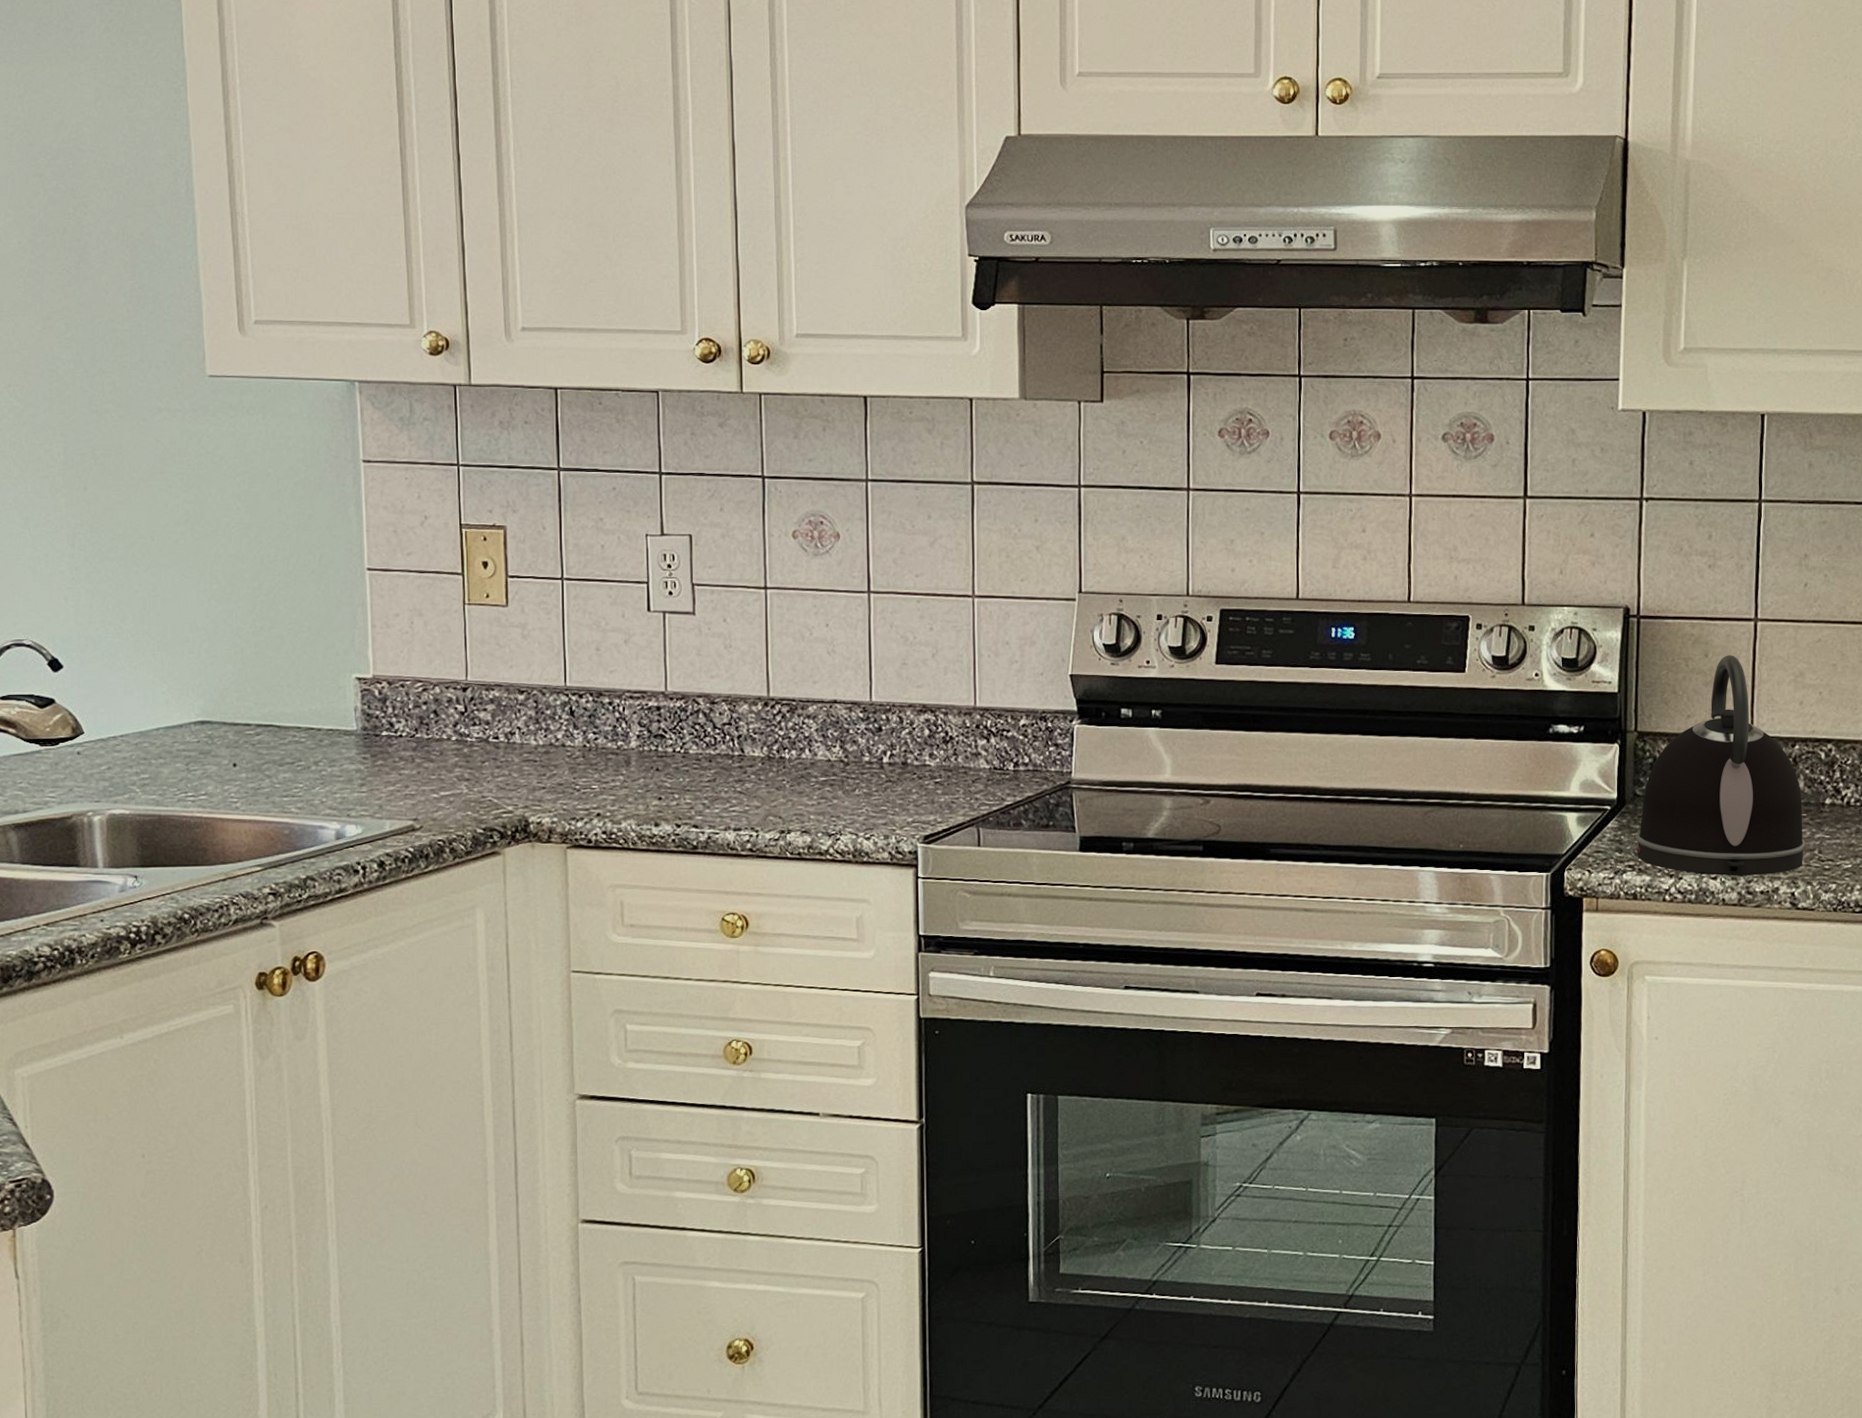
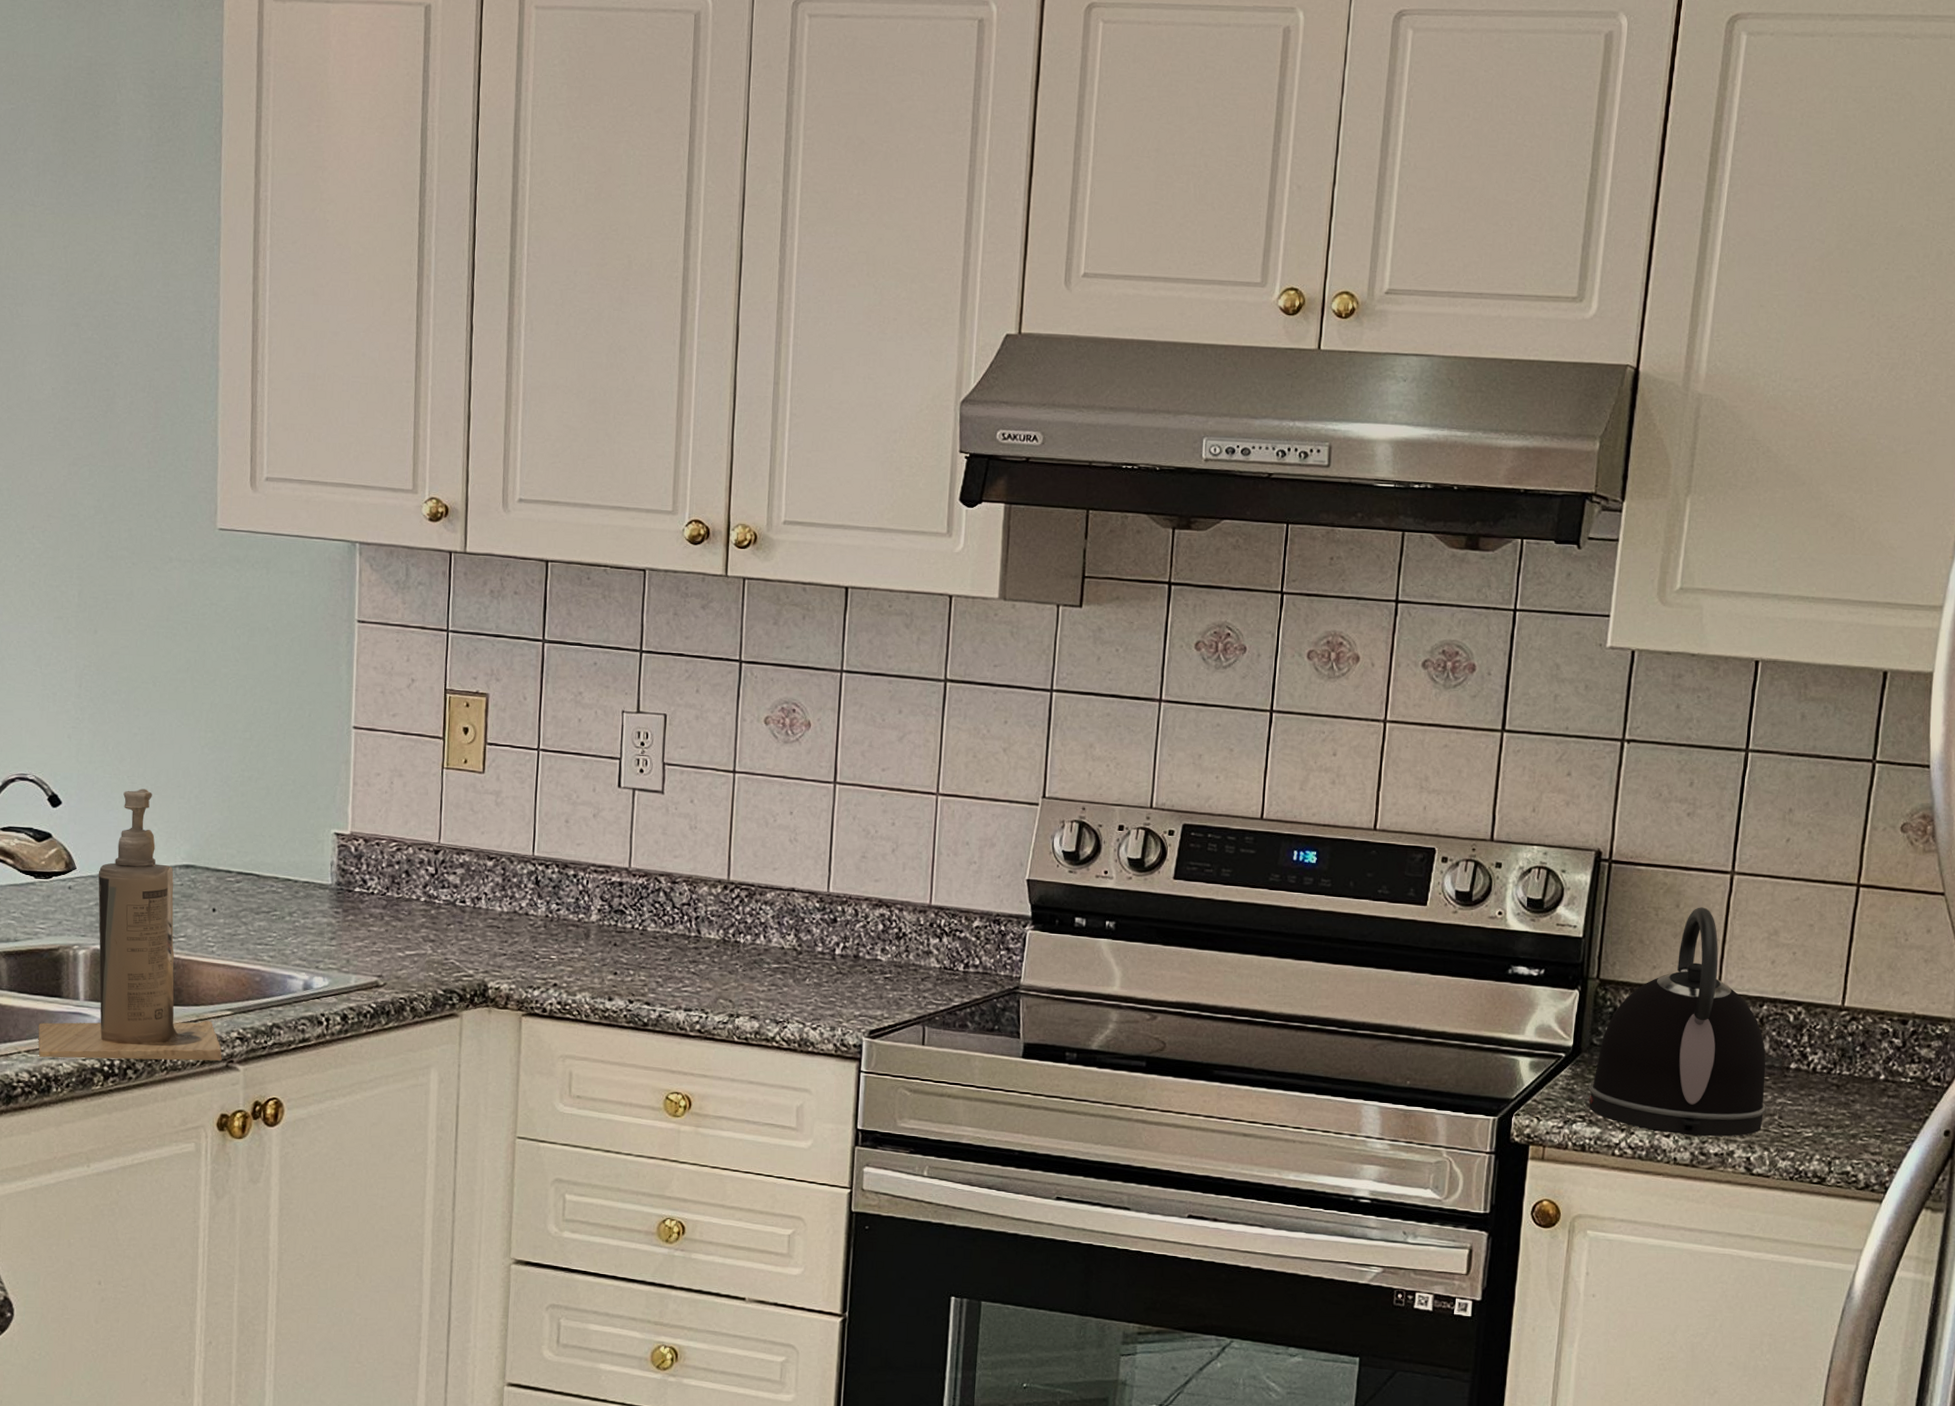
soap dispenser: none [57,646,255,929] -> present [38,788,222,1061]

